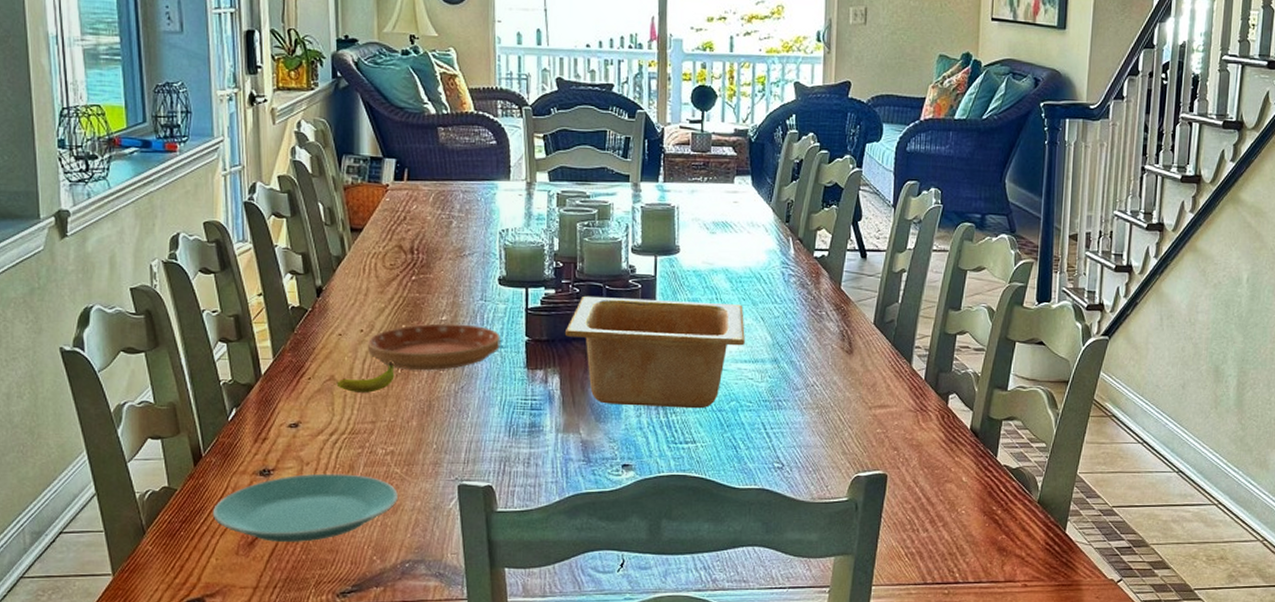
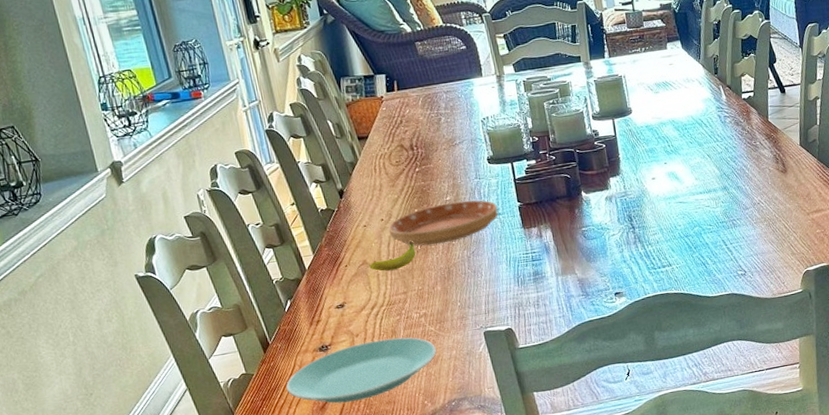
serving bowl: present [564,295,745,409] -> none [549,147,698,247]

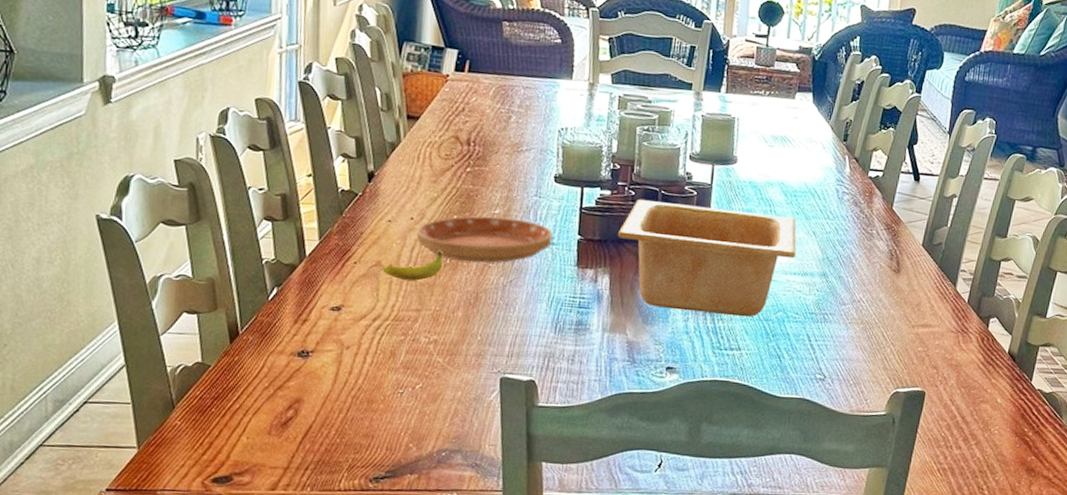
plate: present [286,337,437,404] -> none [247,358,439,426]
serving bowl: none [549,147,698,247] -> present [617,199,797,317]

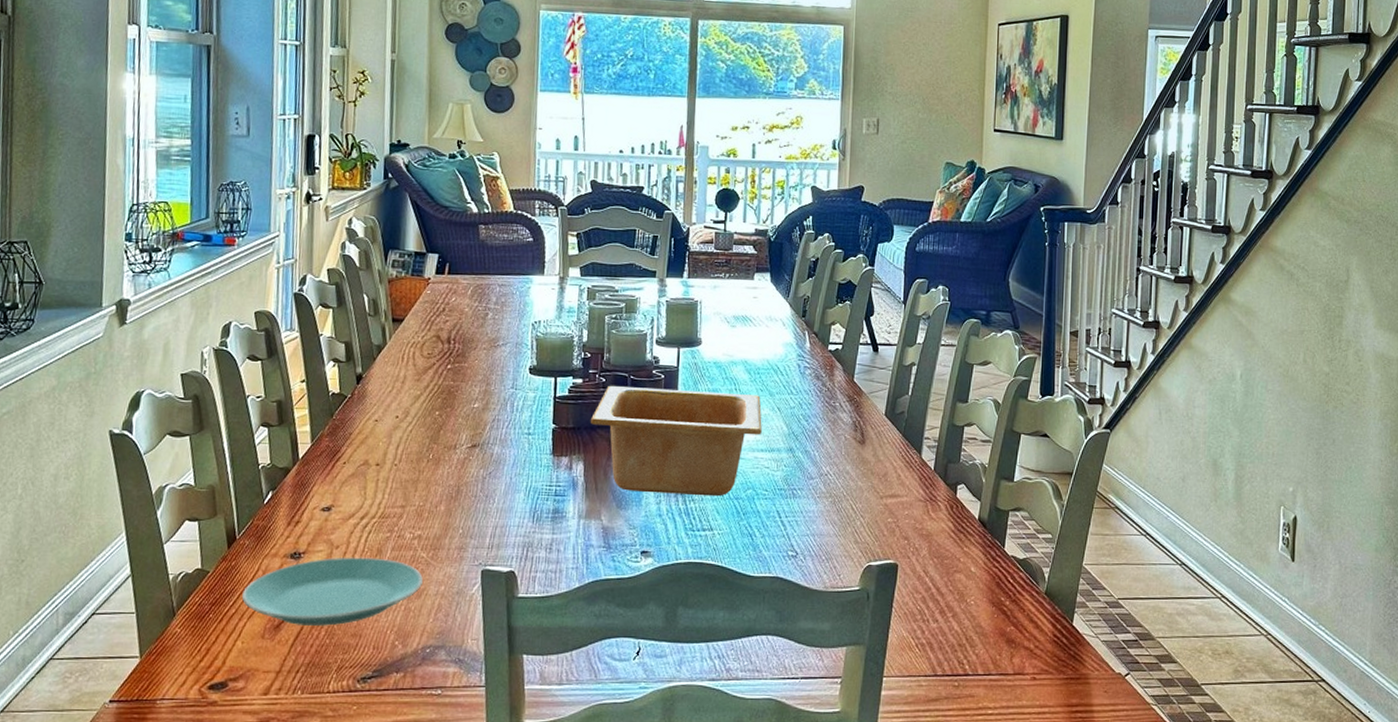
plate: none [247,358,439,426] -> present [242,557,423,626]
fruit: present [383,250,443,281] -> none [370,446,426,477]
saucer: present [416,216,553,263] -> none [401,410,529,456]

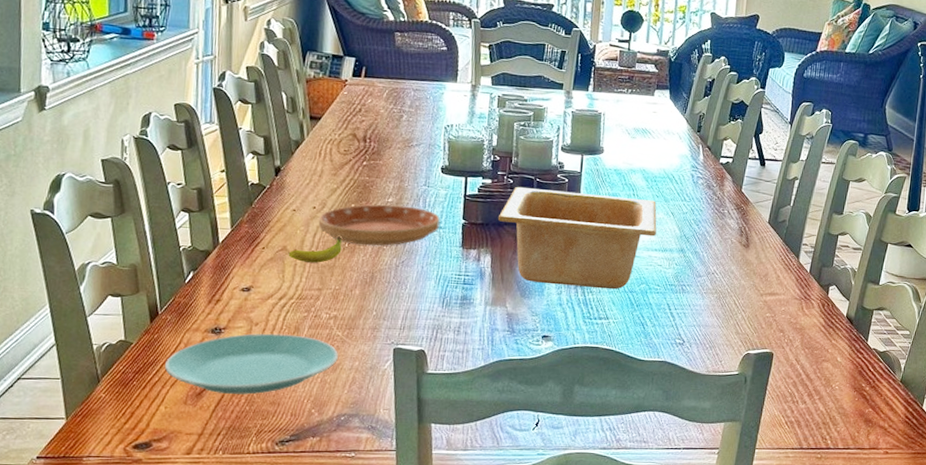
fruit: none [370,446,426,477] -> present [288,235,342,263]
saucer: none [401,410,529,456] -> present [318,204,440,246]

